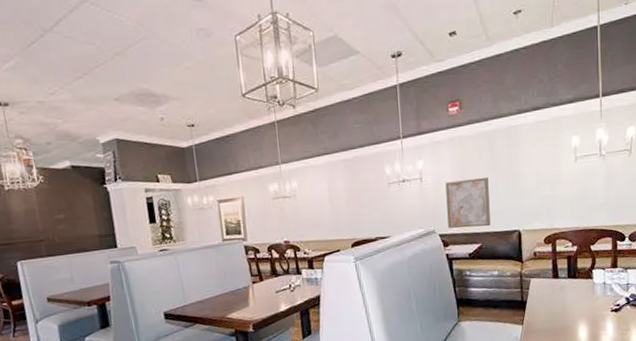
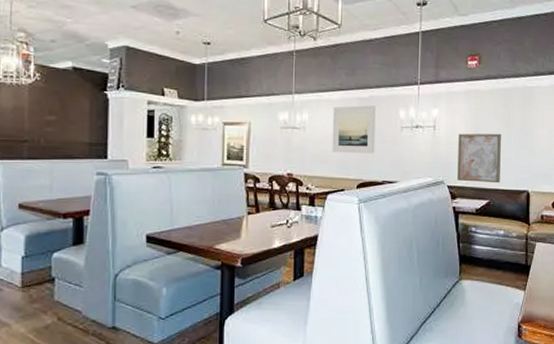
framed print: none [320,165,365,217] -> present [332,105,376,154]

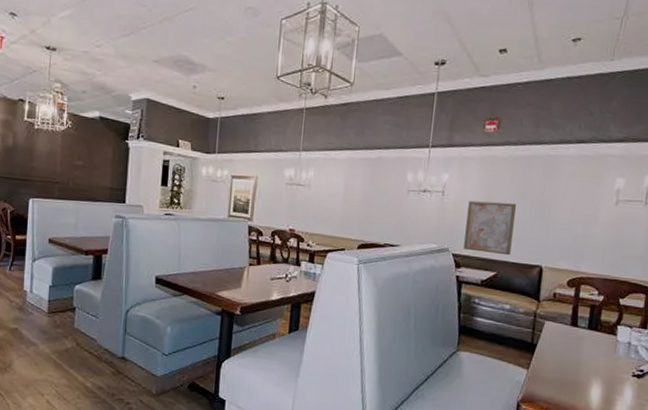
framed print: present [332,105,376,154] -> none [335,166,383,216]

